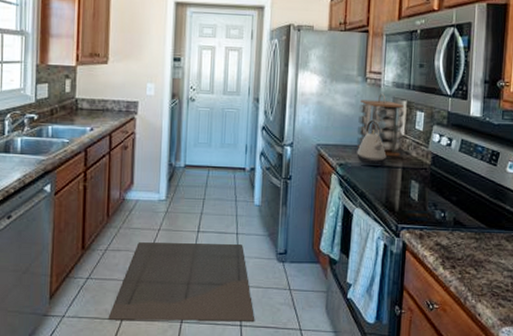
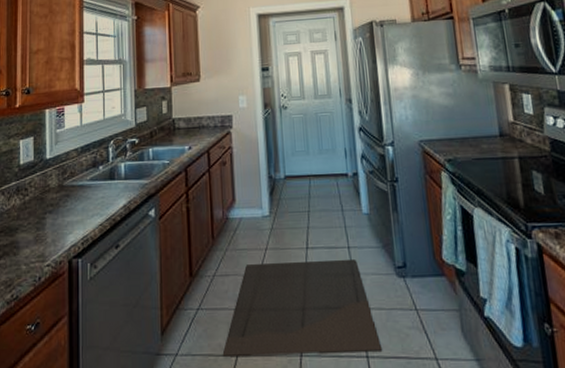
spice rack: present [356,93,404,157] -> none [457,78,514,147]
kettle: present [357,119,387,166] -> none [464,108,499,158]

